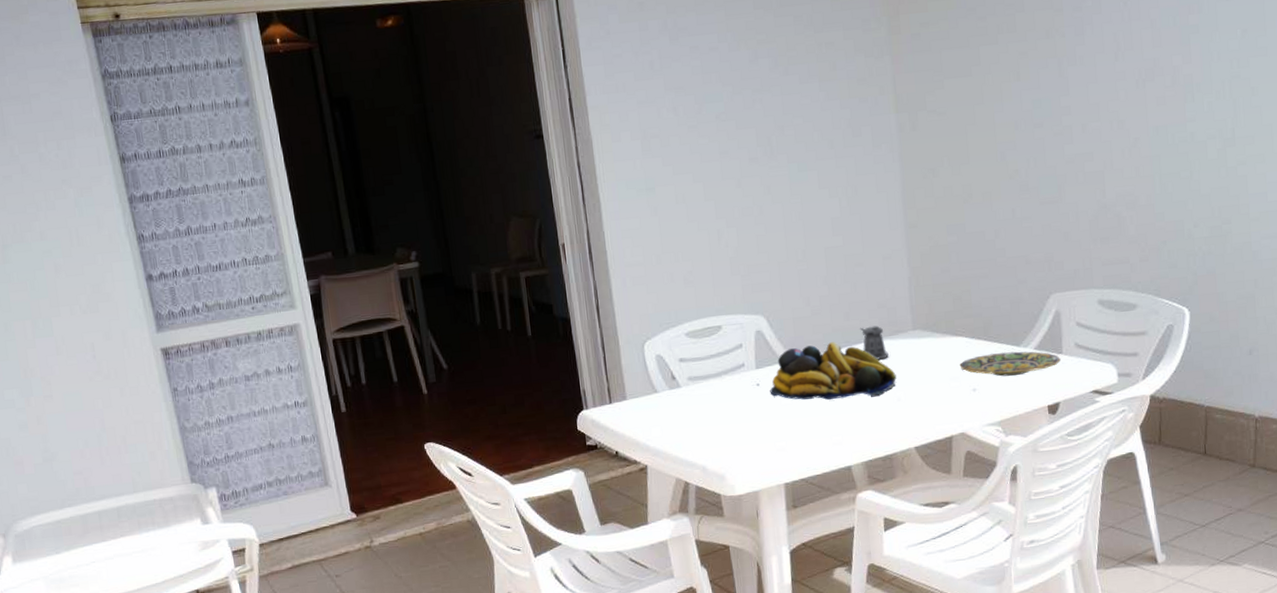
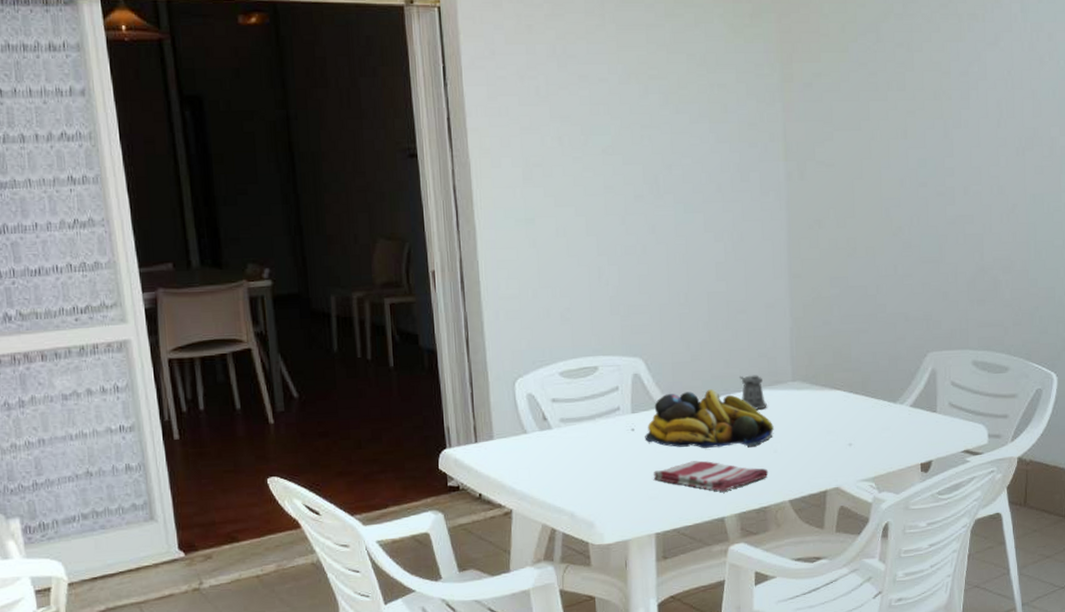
dish towel: none [780,411,893,441] -> present [654,460,769,492]
plate: present [959,351,1061,377] -> none [837,408,935,432]

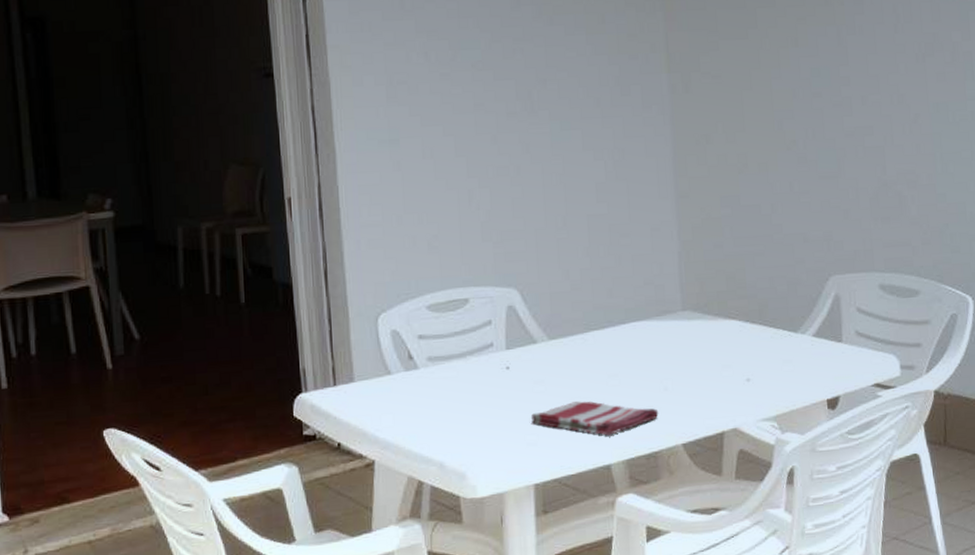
fruit bowl: present [645,389,774,449] -> none [521,321,664,388]
pepper shaker: present [740,375,767,410] -> none [624,304,655,343]

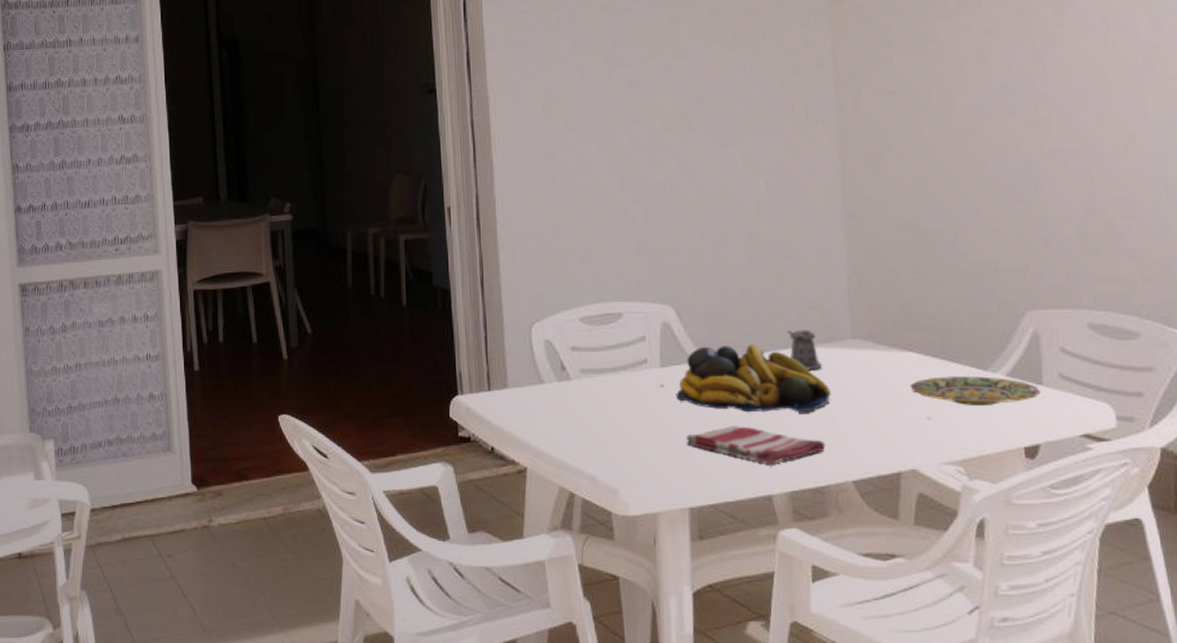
fruit bowl: none [521,321,664,388] -> present [676,344,831,413]
pepper shaker: none [624,304,655,343] -> present [787,329,822,370]
plate: none [732,338,840,366] -> present [910,376,1041,405]

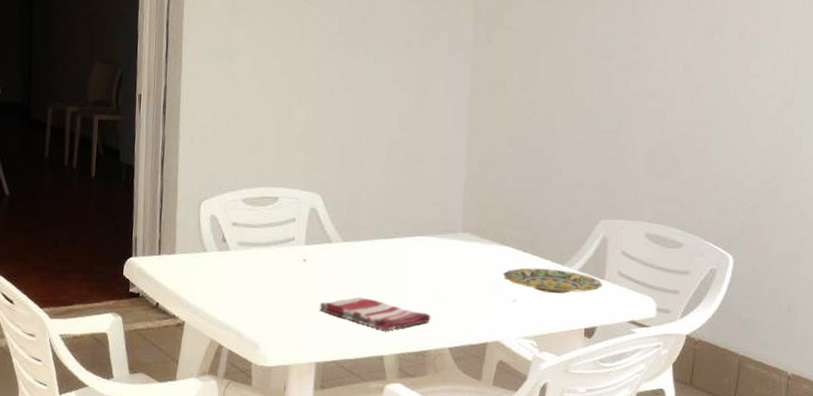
fruit bowl: present [676,344,831,413] -> none [315,231,440,290]
pepper shaker: present [787,329,822,370] -> none [411,221,436,256]

